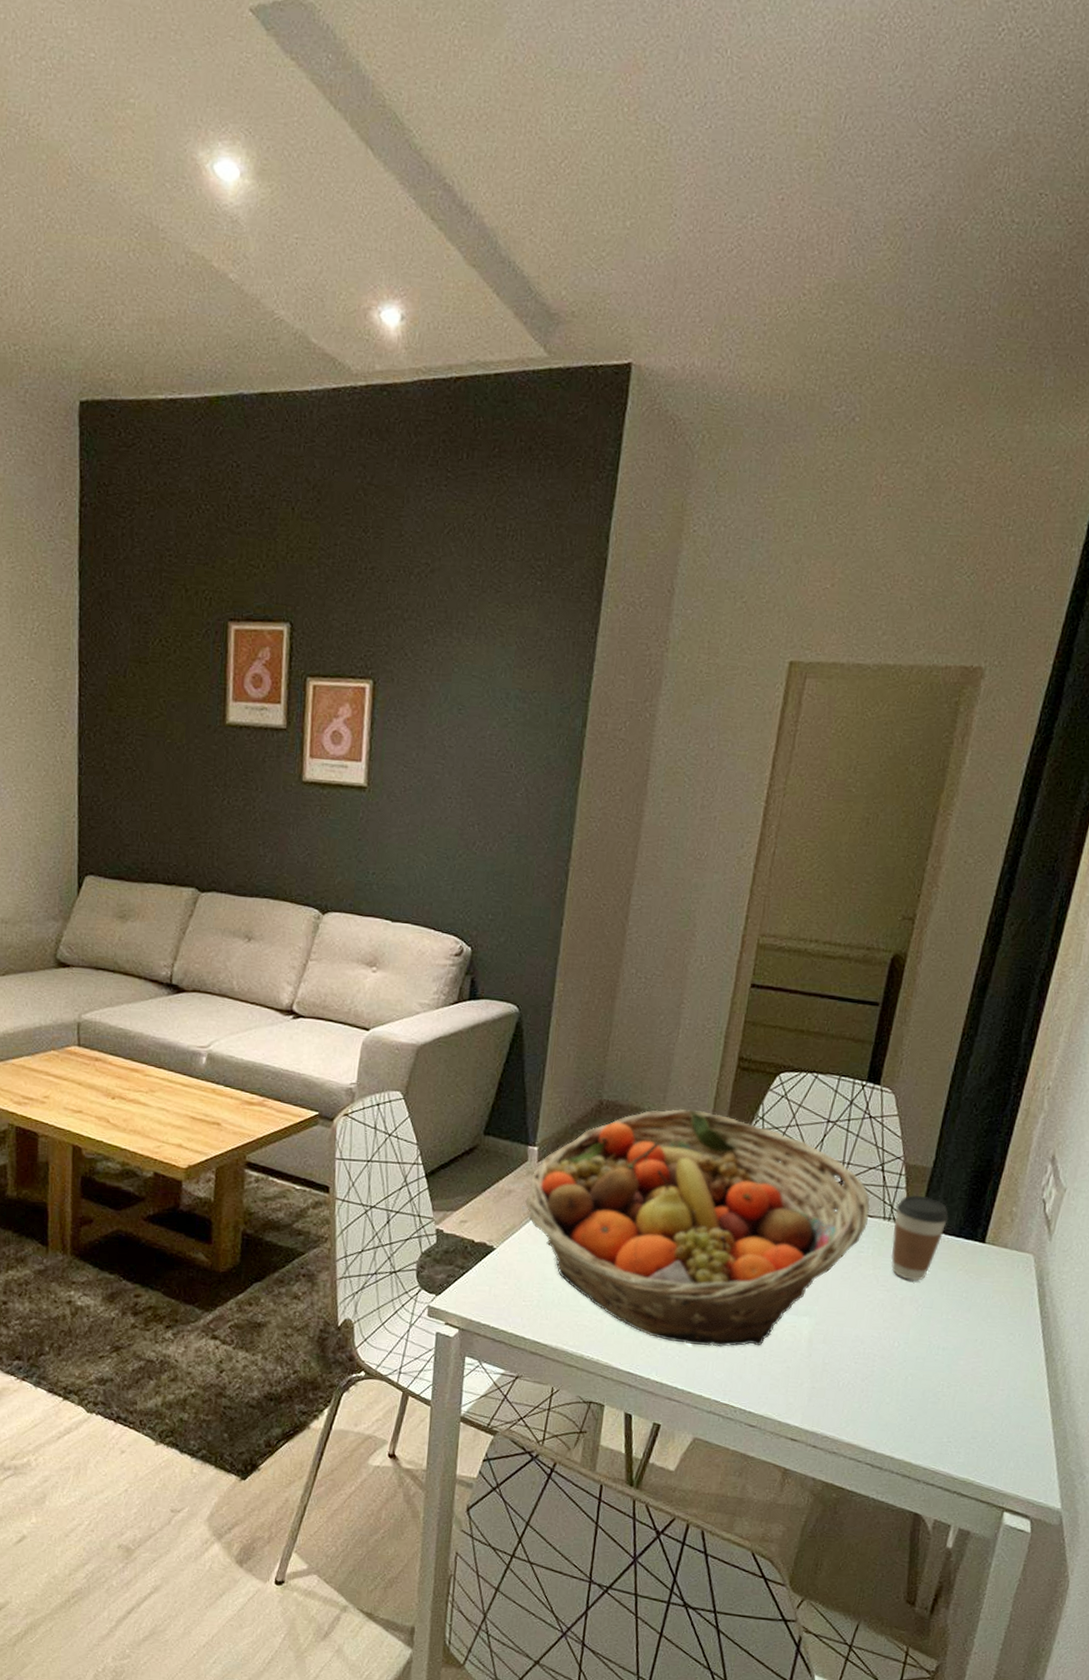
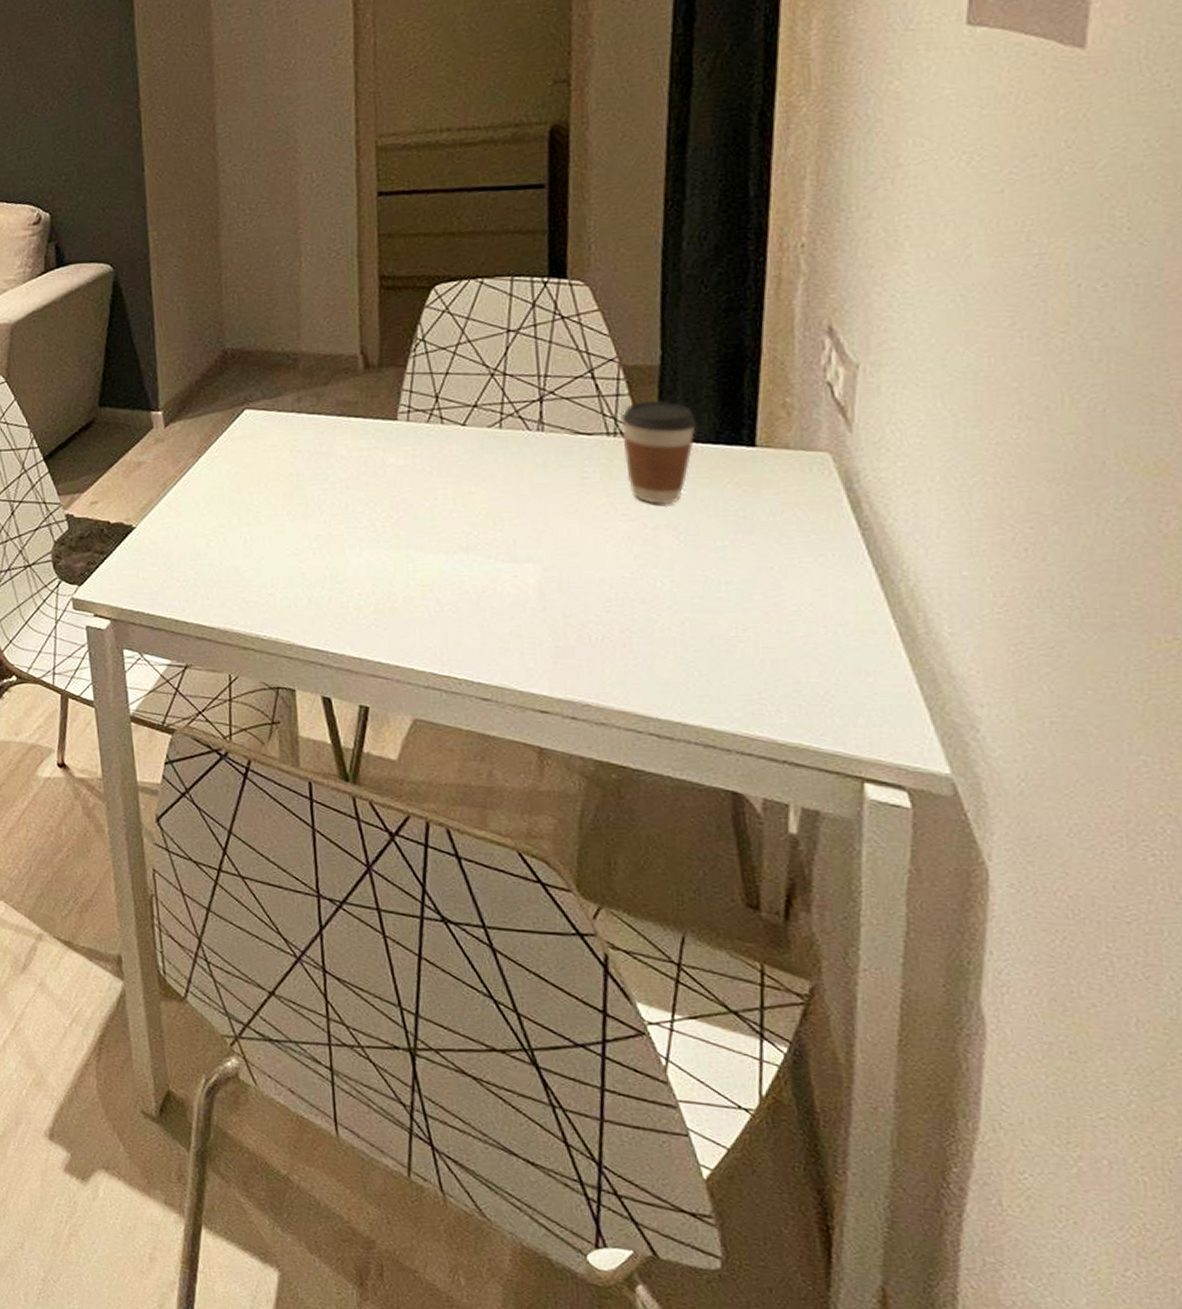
fruit basket: present [525,1108,871,1348] -> none [159,343,587,611]

